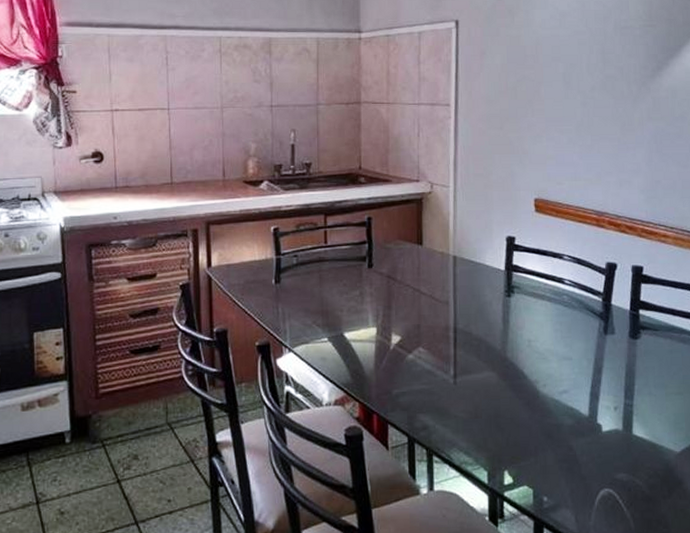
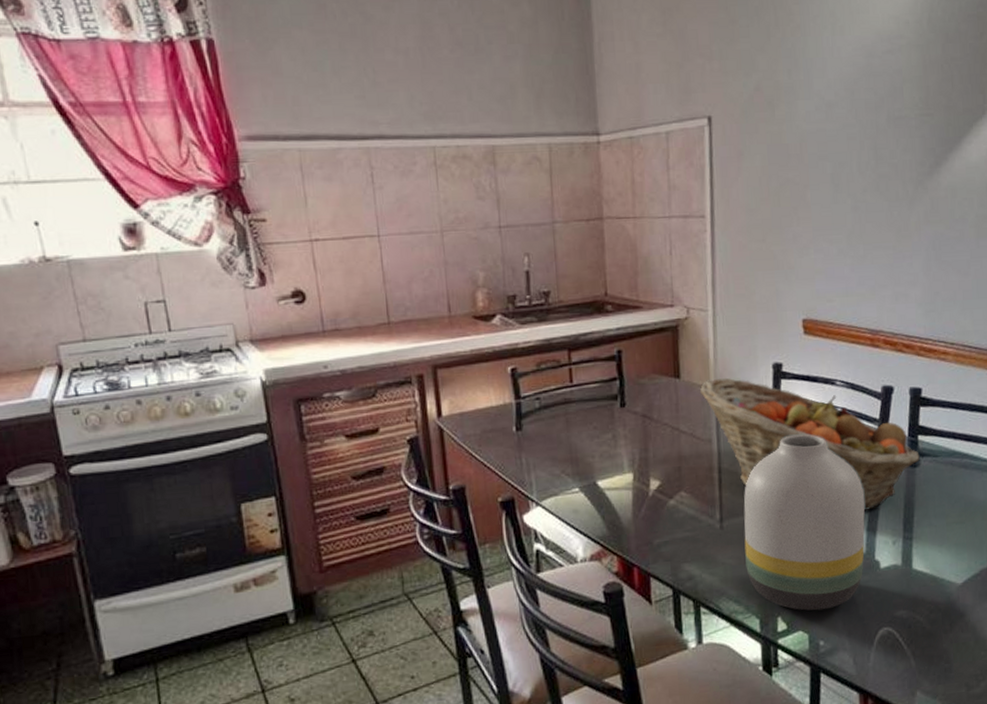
fruit basket: none [440,247,641,376] -> present [700,378,920,511]
vase: none [475,302,589,468] -> present [743,434,865,611]

